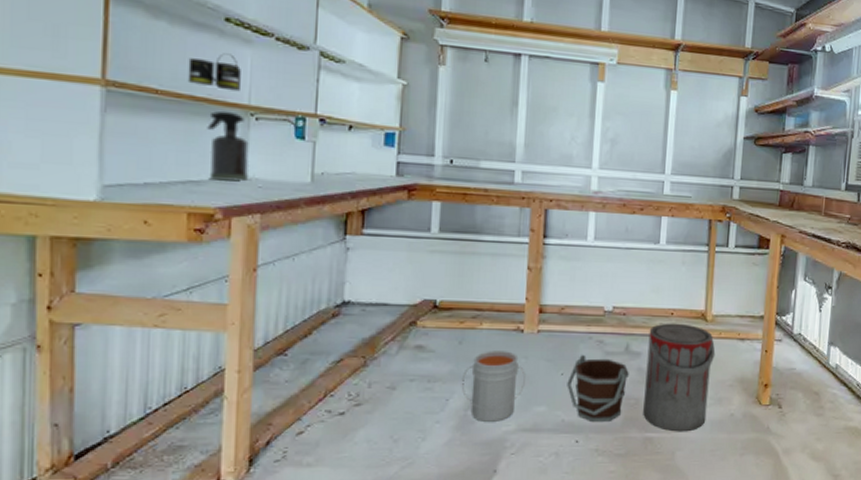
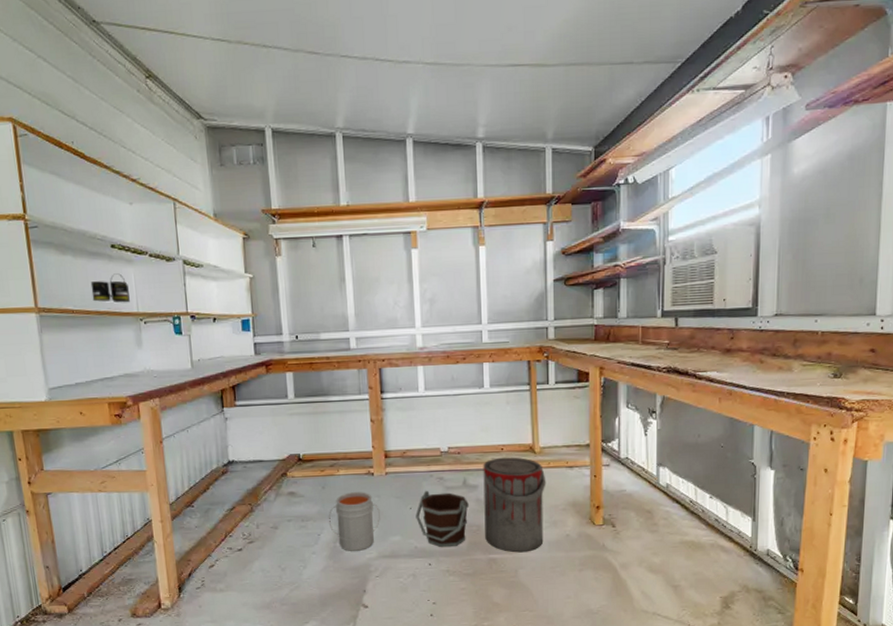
spray bottle: present [207,110,249,182] -> none [111,319,146,376]

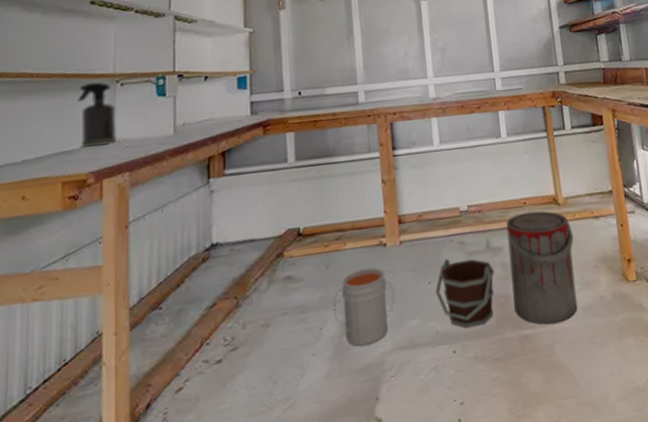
paint can: present [90,273,130,303] -> none [59,31,106,64]
spray bottle: none [111,319,146,376] -> present [77,82,116,148]

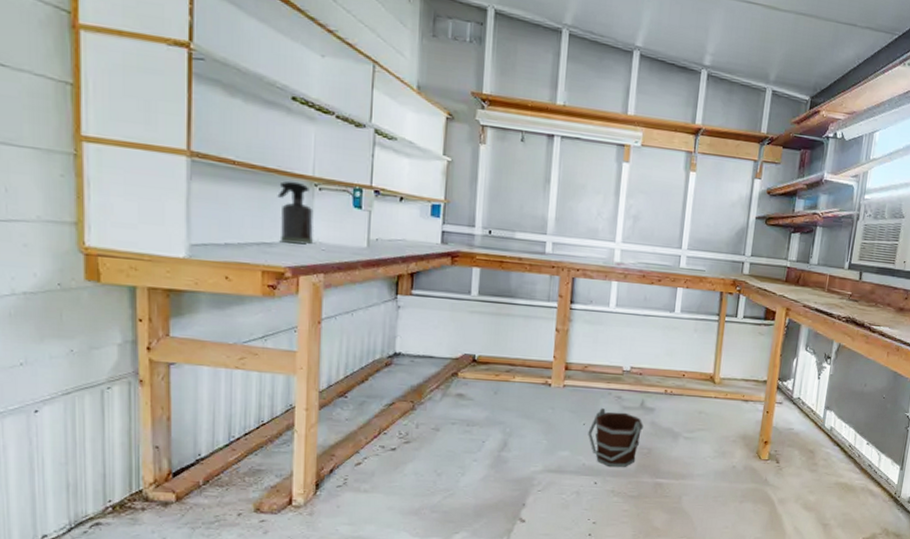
bucket: present [332,267,395,347] -> none [495,401,552,463]
paint can: present [506,210,578,325] -> none [654,383,722,480]

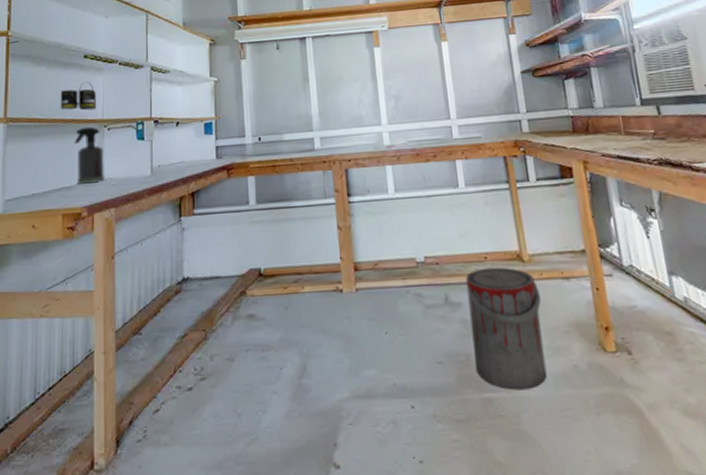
paint can: none [260,129,306,164] -> present [60,82,96,111]
bucket: present [588,407,643,468] -> none [392,309,454,385]
paint can: none [654,383,722,480] -> present [465,267,548,390]

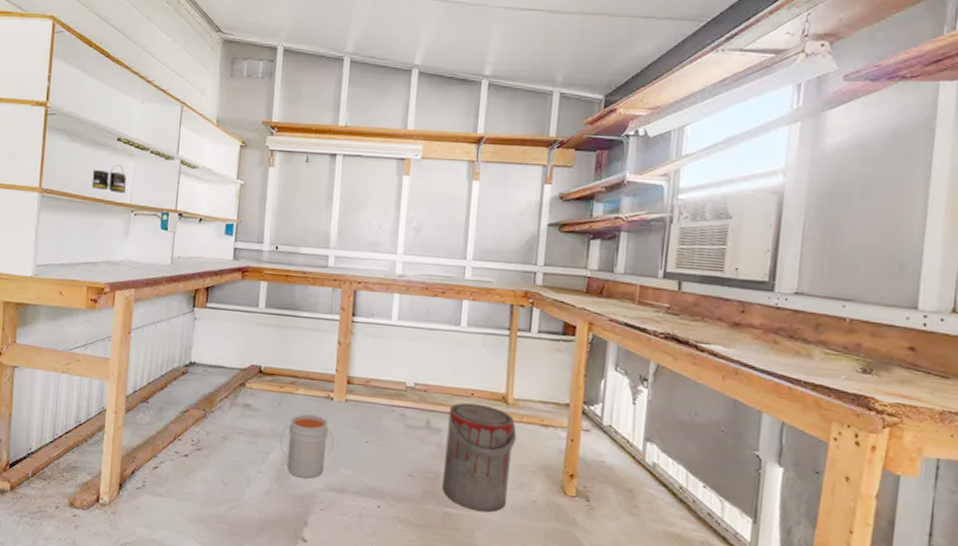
spray bottle: present [74,126,104,185] -> none [102,208,129,264]
bucket: none [291,313,352,390] -> present [279,414,334,479]

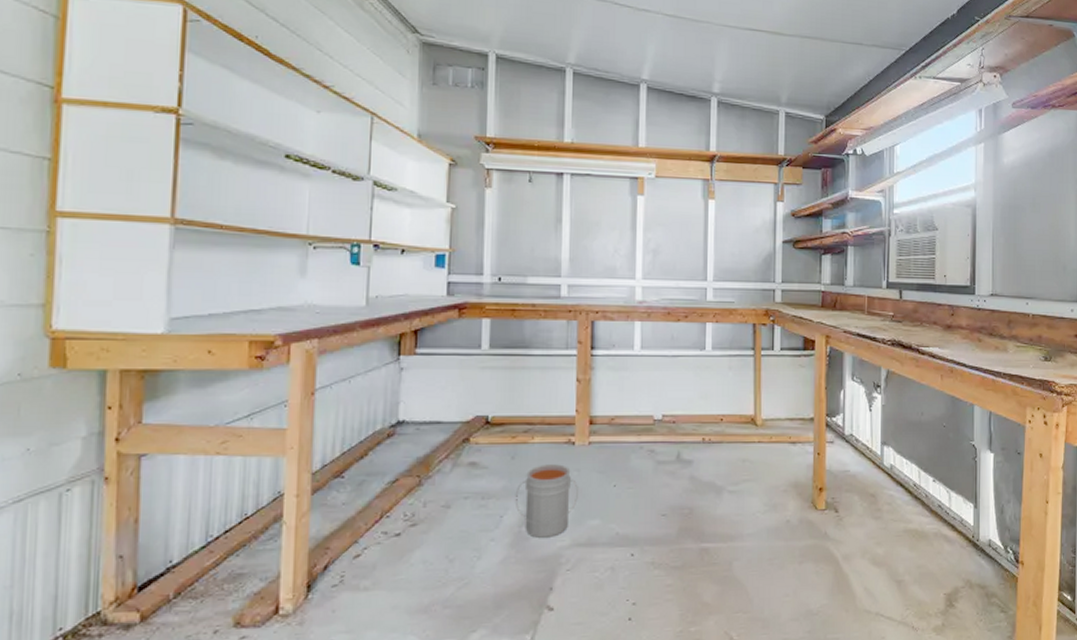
paint can: present [91,165,126,194] -> none [250,187,300,223]
paint can: present [442,402,517,512] -> none [698,429,767,541]

